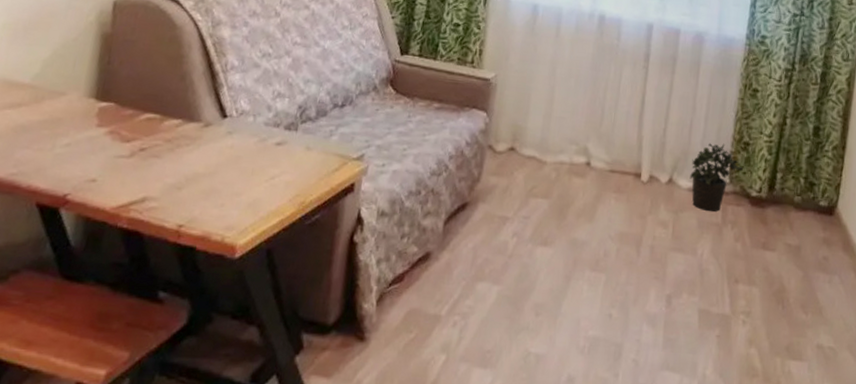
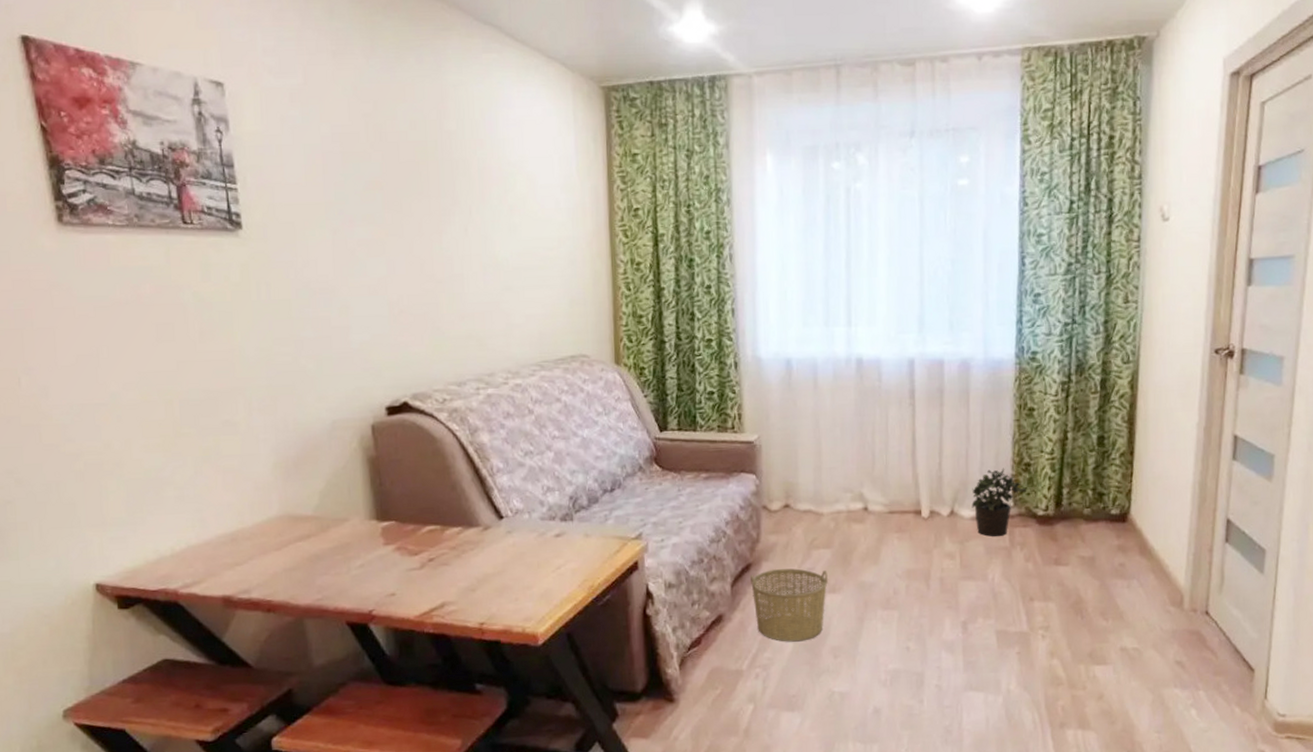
basket: none [463,211,542,293] -> present [751,568,828,642]

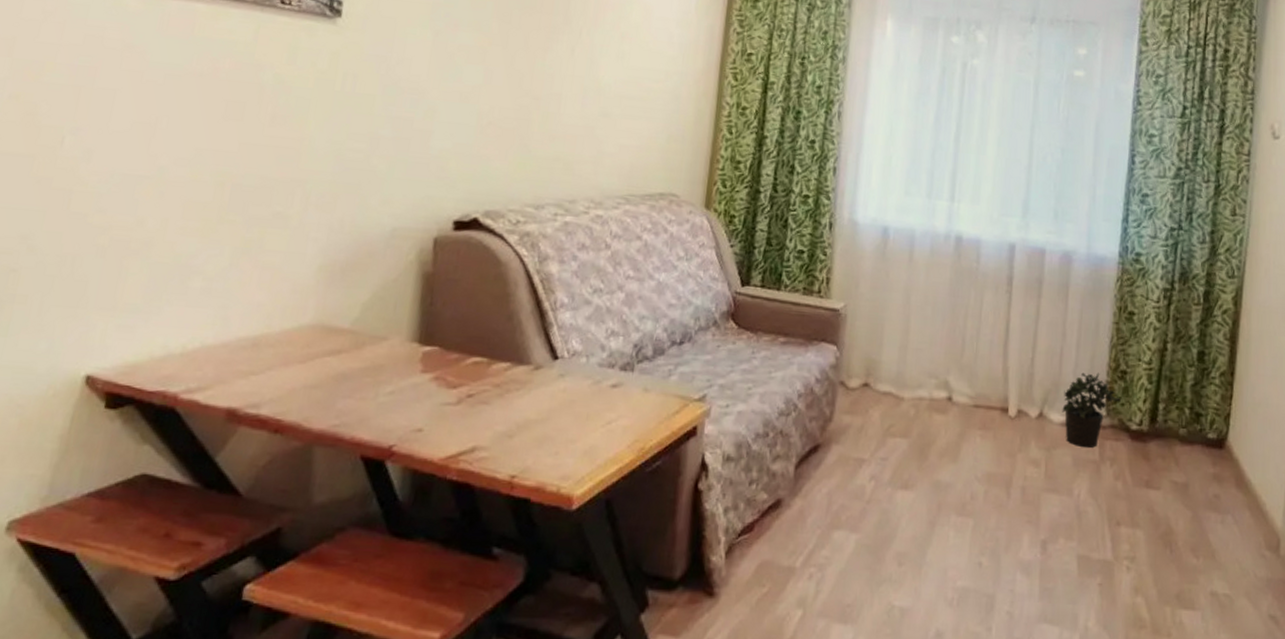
basket: present [751,568,828,642] -> none [817,453,902,542]

